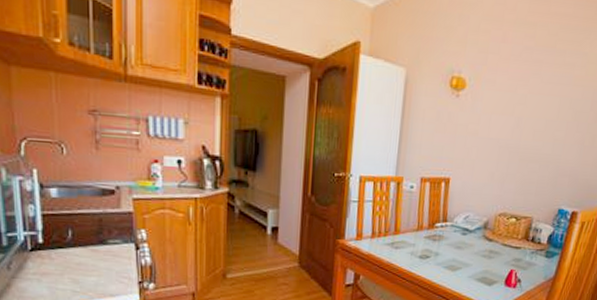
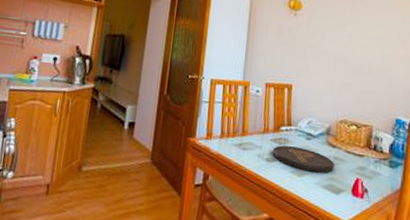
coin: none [426,242,490,267] -> present [272,145,334,173]

